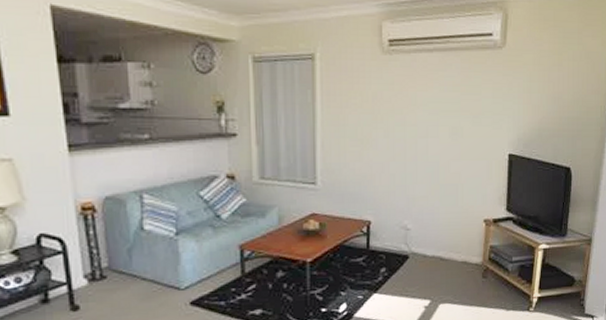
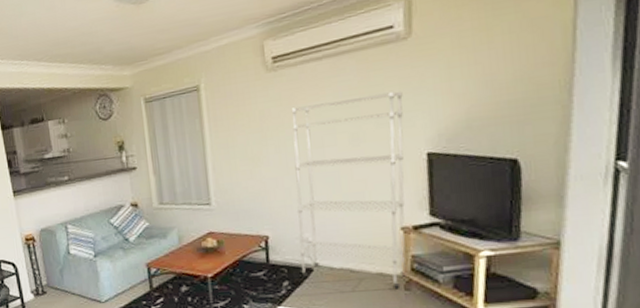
shelf: none [398,94,495,277] -> present [292,91,406,289]

